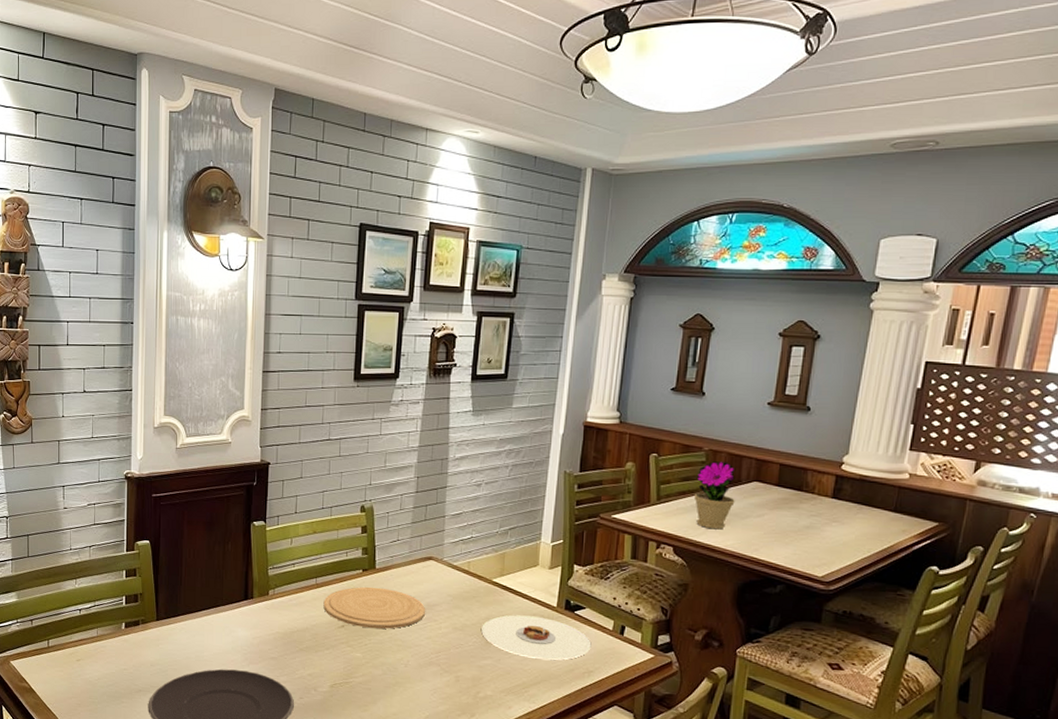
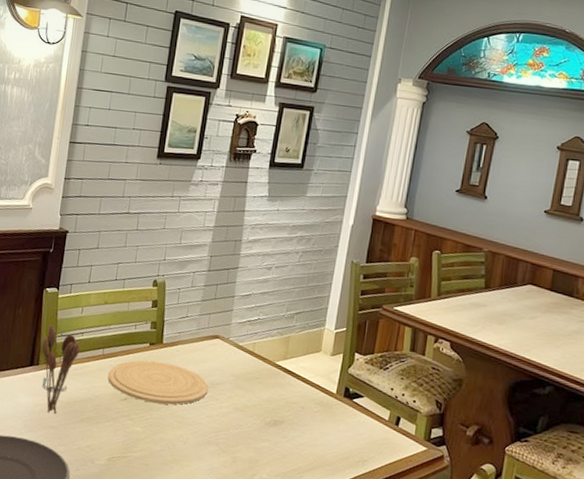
utensil holder: none [254,558,293,646] -> present [42,325,81,414]
plate: present [481,615,592,660] -> none [261,398,367,448]
flower pot: present [694,461,735,530] -> none [472,262,512,329]

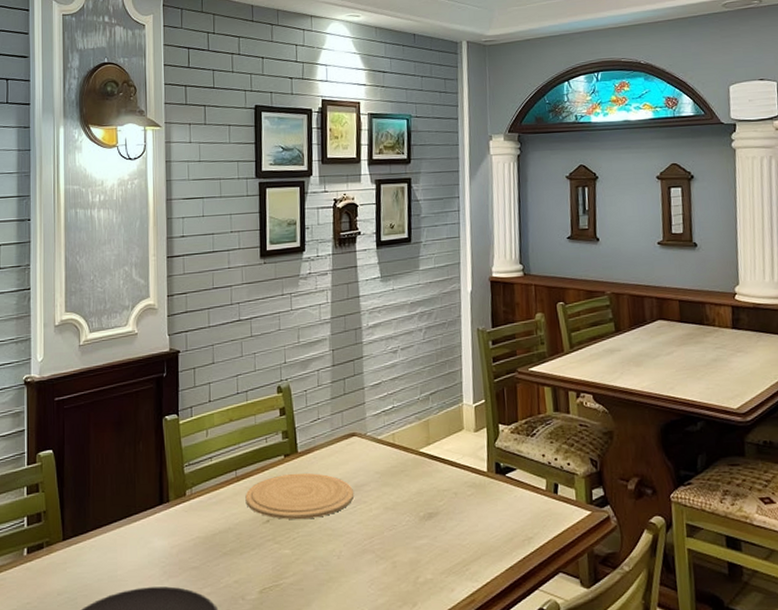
utensil holder: present [42,325,81,414] -> none [169,455,211,554]

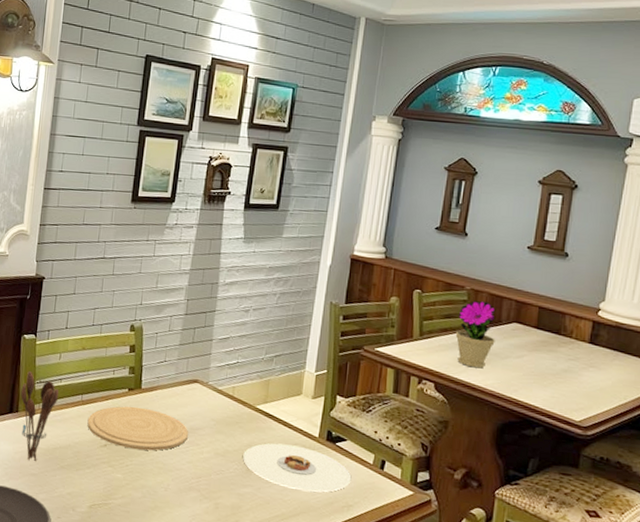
utensil holder: none [169,455,211,554] -> present [21,371,59,461]
plate: none [414,484,527,531] -> present [243,443,352,493]
flower pot: none [603,303,644,372] -> present [455,301,496,369]

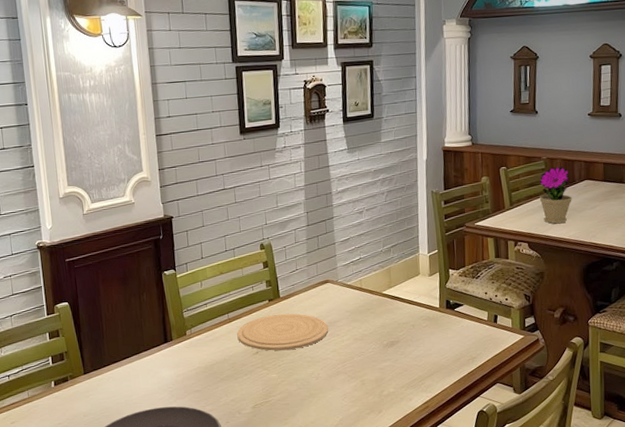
utensil holder: present [21,371,59,461] -> none [171,303,207,381]
plate: present [243,443,352,493] -> none [378,318,472,355]

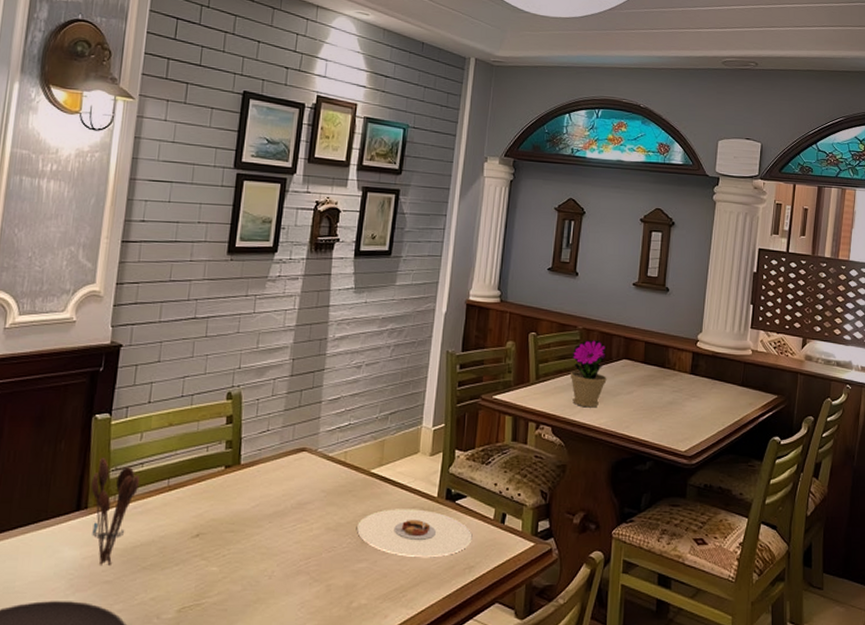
utensil holder: none [171,303,207,381] -> present [91,458,140,567]
plate: present [237,313,328,351] -> none [175,486,295,536]
plate: none [378,318,472,355] -> present [357,509,473,557]

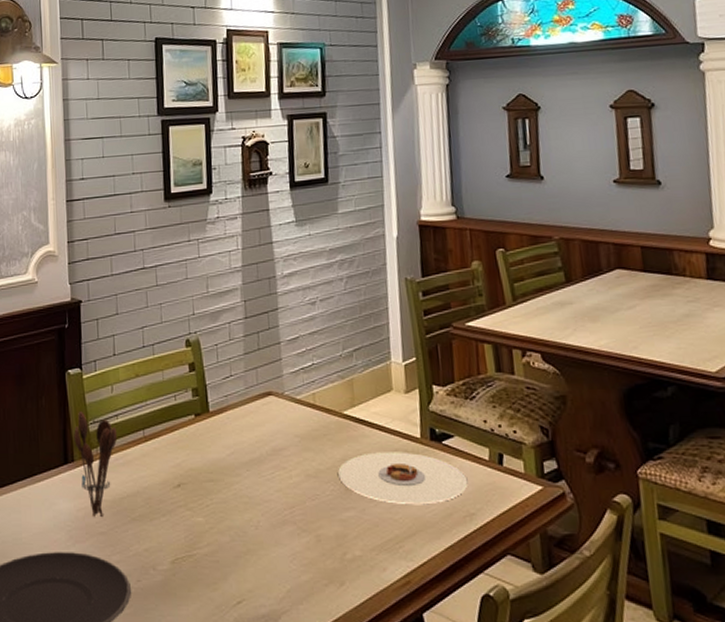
flower pot: present [570,340,607,408] -> none [551,250,600,329]

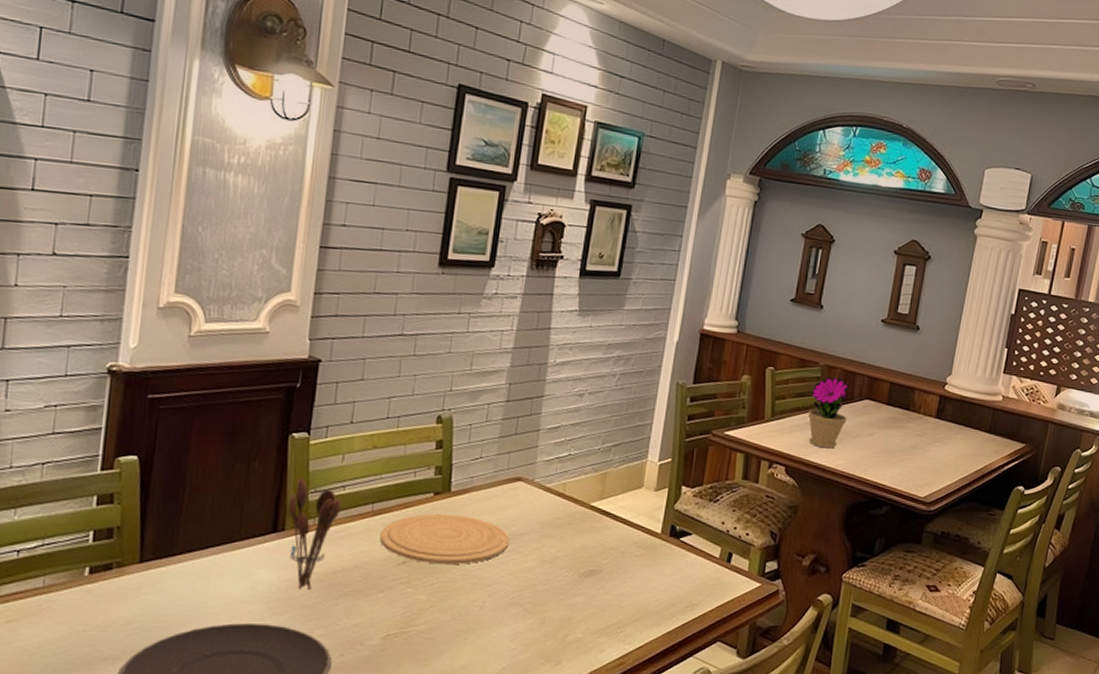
plate: none [154,434,271,485] -> present [380,513,509,565]
plate: present [338,452,468,504] -> none [574,543,696,594]
flower pot: none [551,250,600,329] -> present [808,377,849,449]

